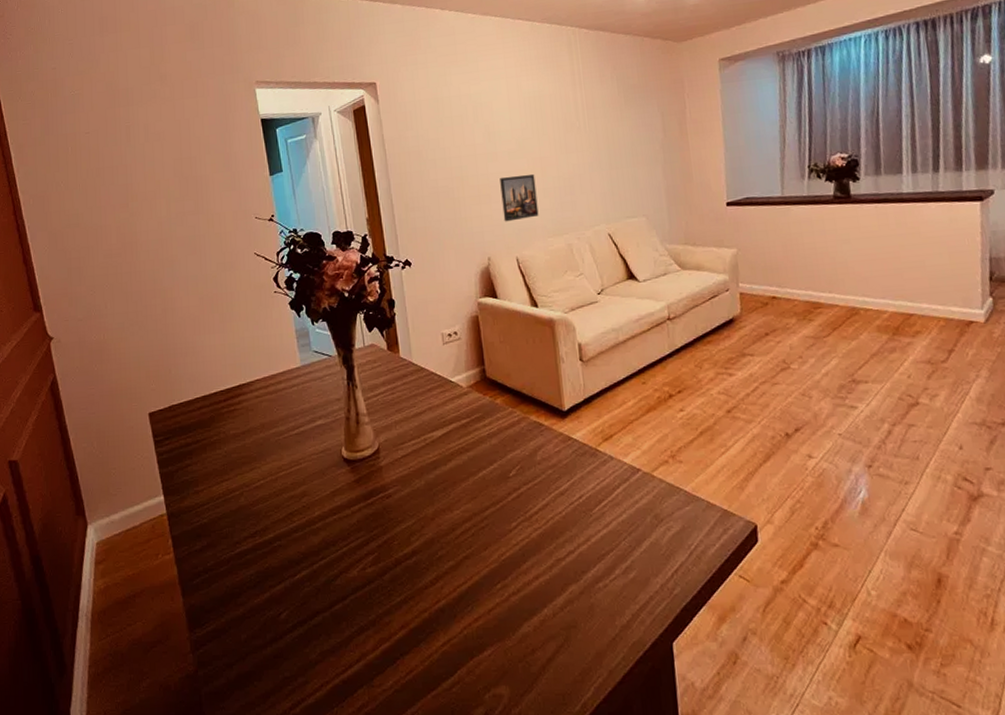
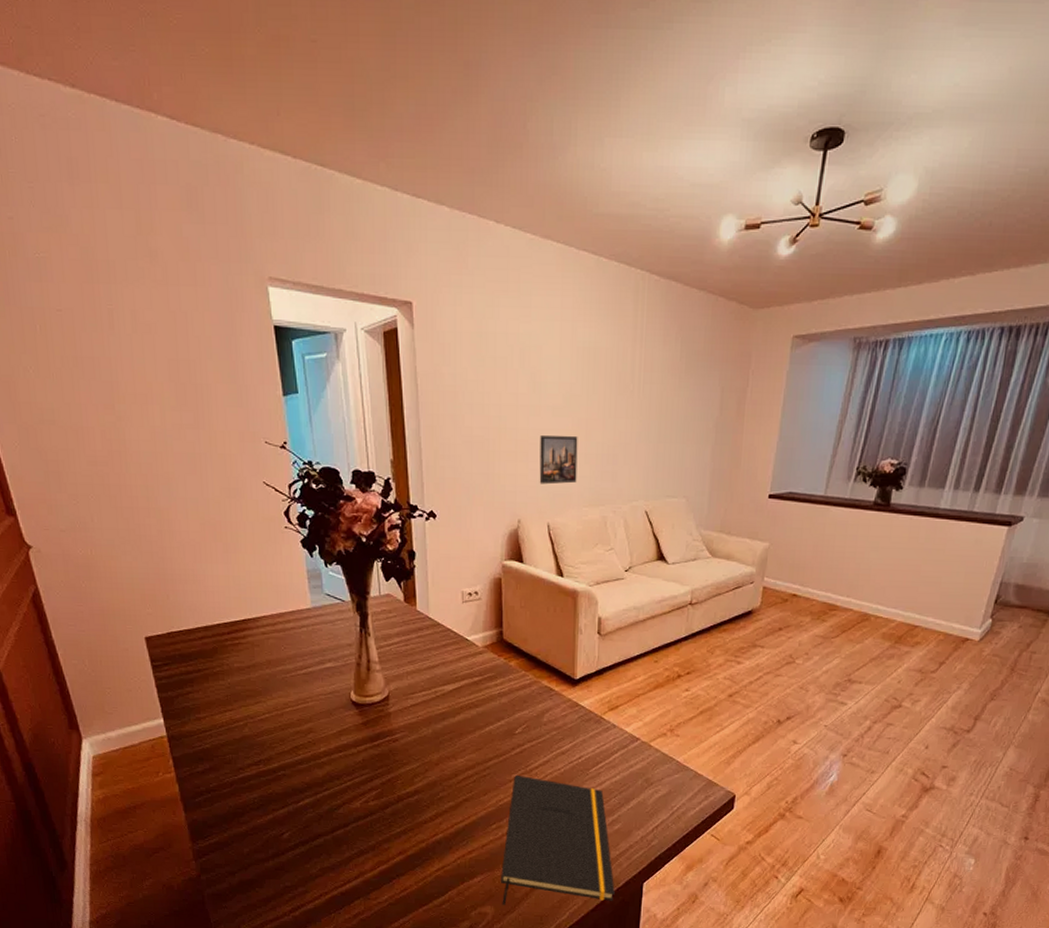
notepad: none [512,523,642,683] -> present [501,774,615,905]

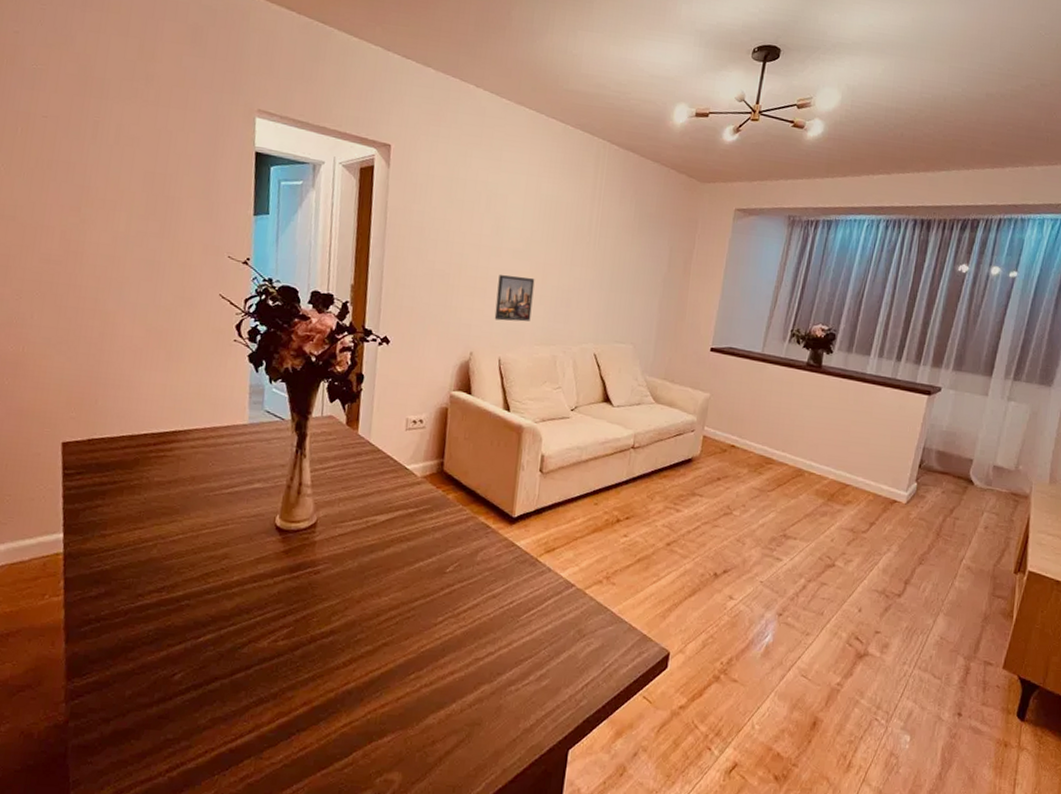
notepad: present [501,774,615,905] -> none [411,618,538,772]

